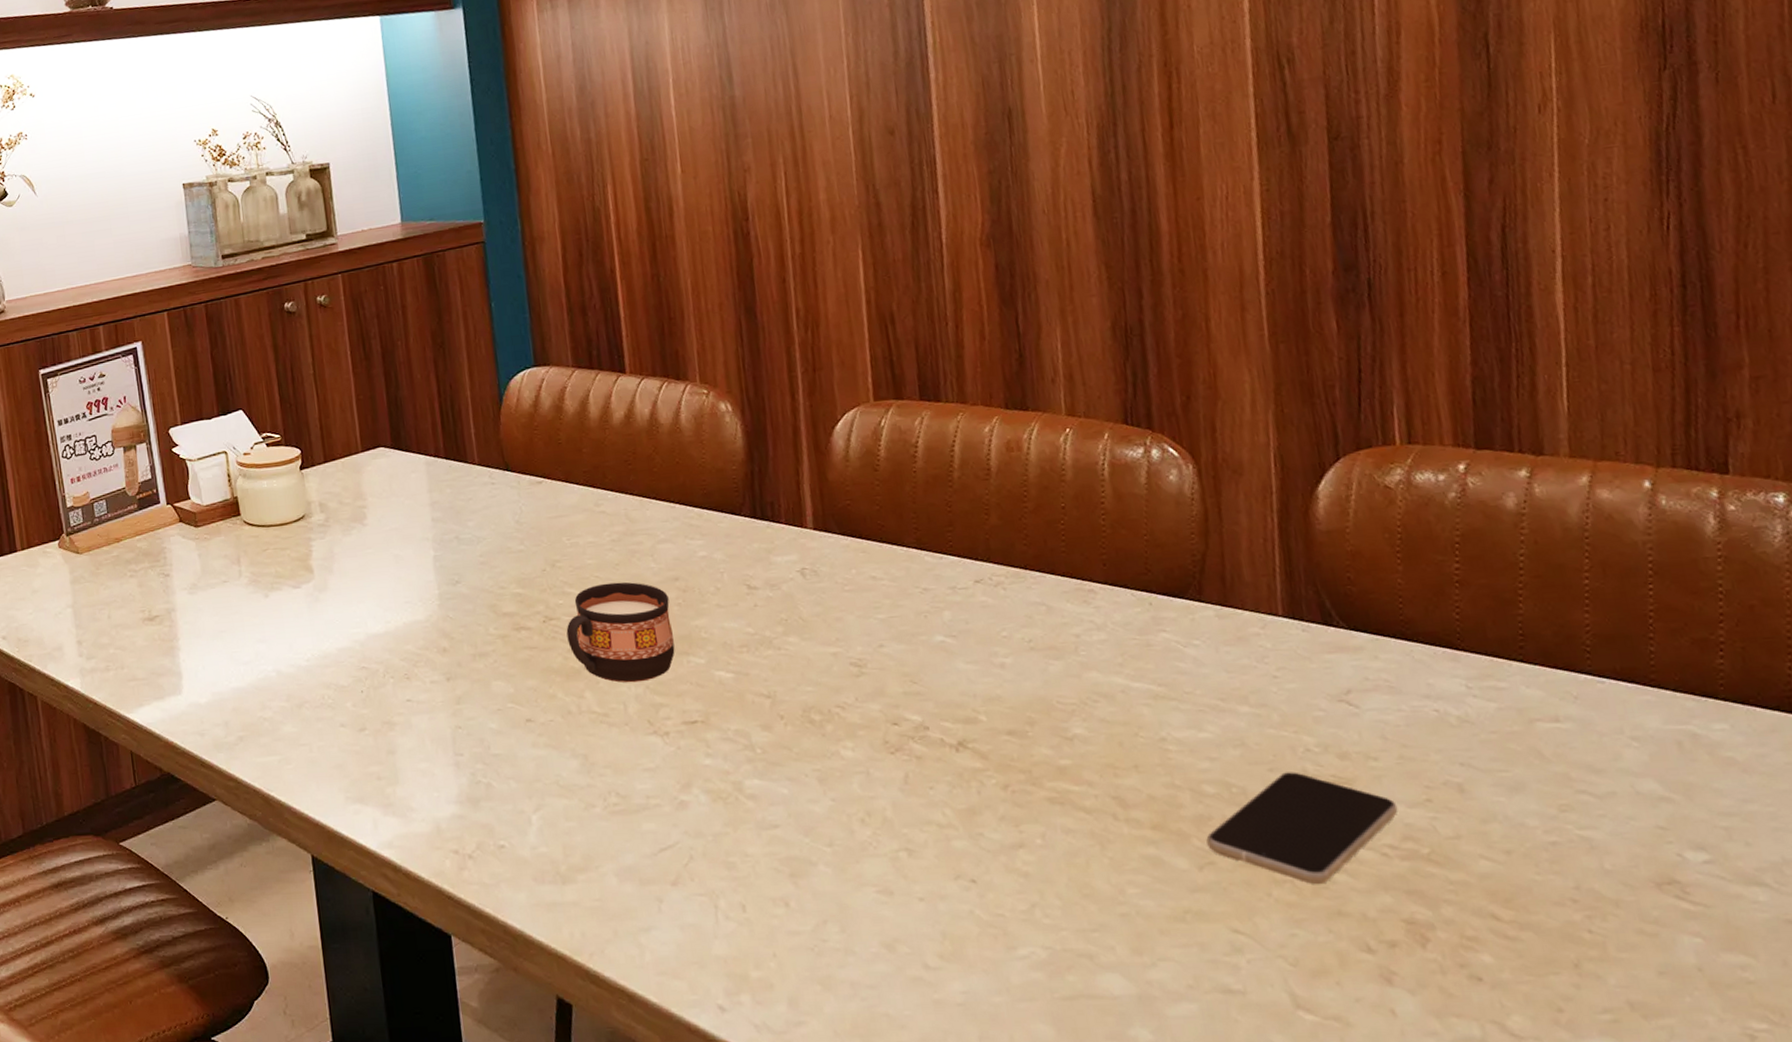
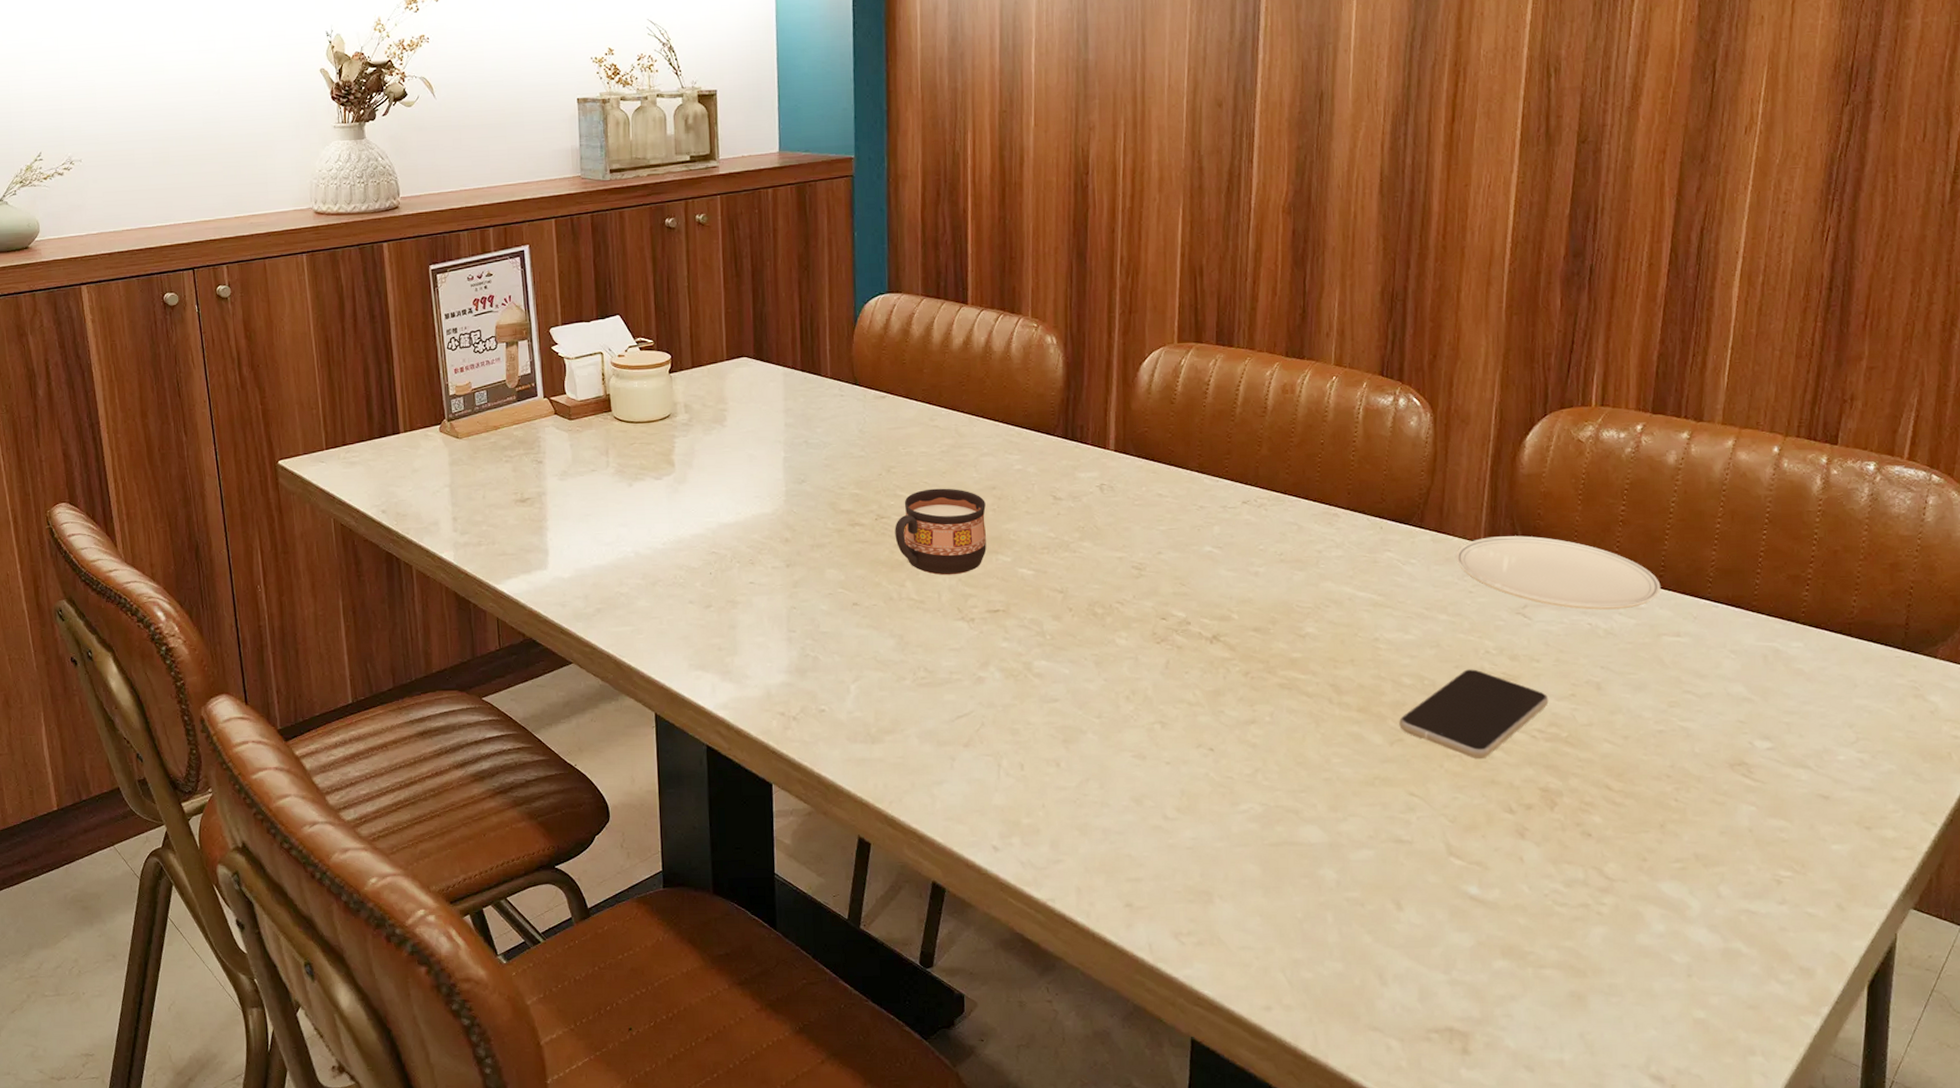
plate: none [1249,605,1524,693] -> present [1456,535,1661,610]

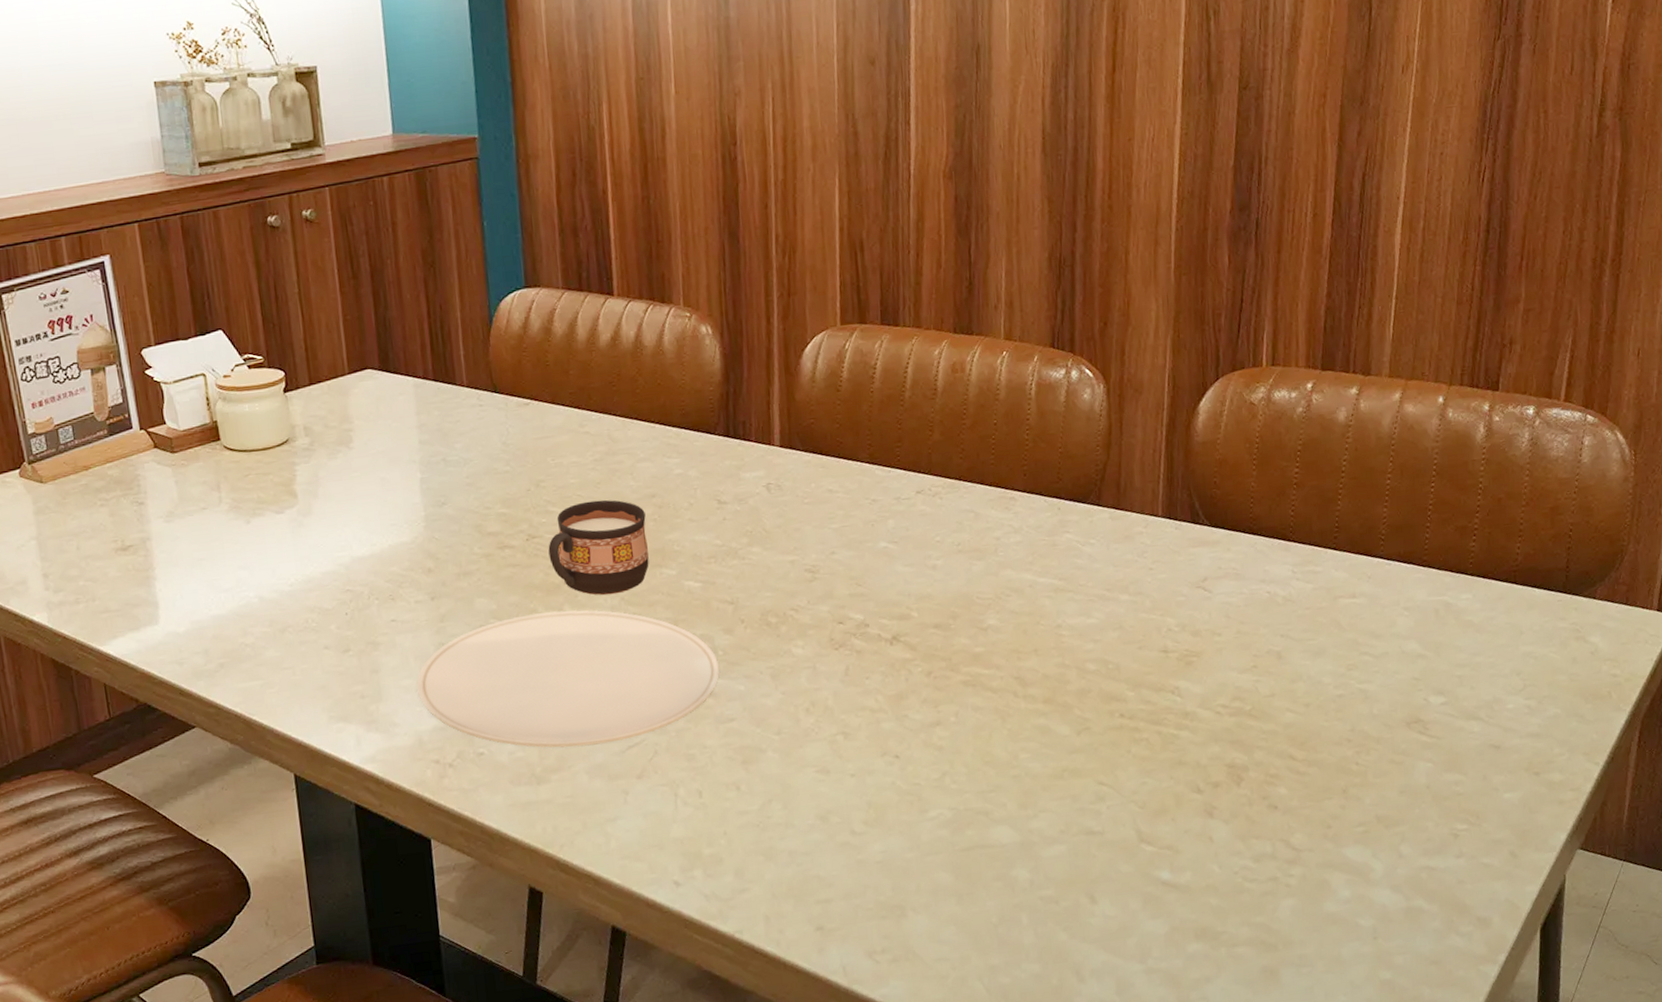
plate: none [769,585,1047,712] -> present [416,609,720,748]
mobile phone: present [1399,669,1549,759] -> none [1085,648,1232,741]
plate: present [1456,535,1661,610] -> none [1134,506,1336,578]

